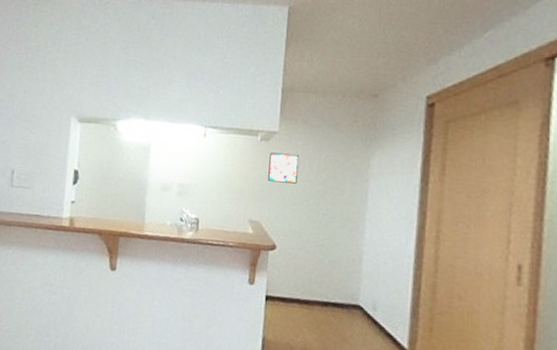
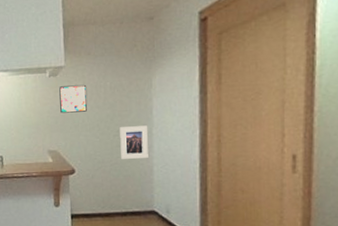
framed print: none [328,206,360,244] -> present [120,125,148,159]

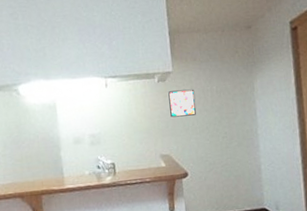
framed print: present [120,125,148,159] -> none [228,126,256,160]

